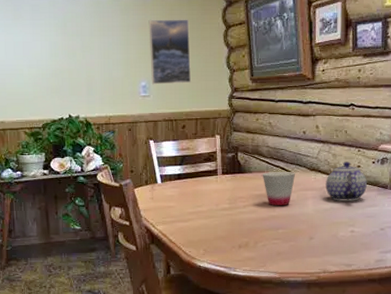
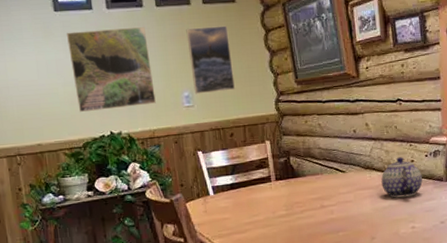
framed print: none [34,16,114,95] -> present [66,27,156,113]
cup: present [262,172,296,206] -> none [316,172,351,209]

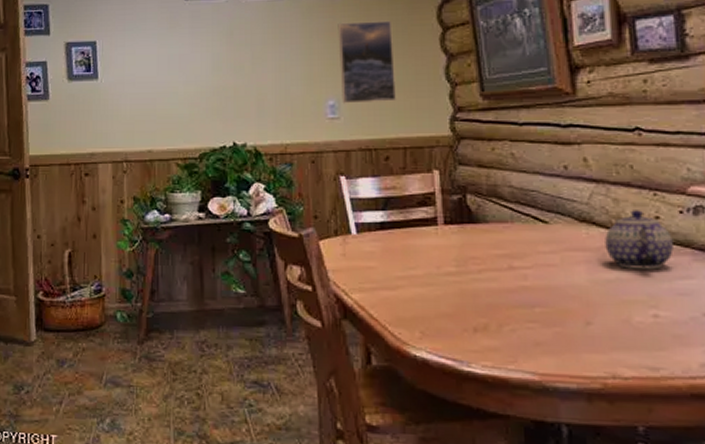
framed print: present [66,27,156,113] -> none [194,20,292,117]

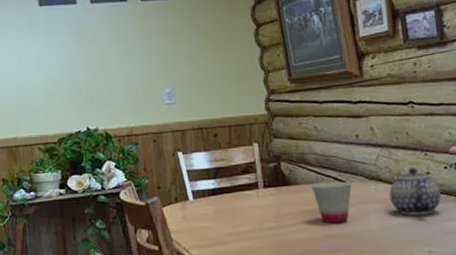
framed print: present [338,20,396,104] -> none [170,20,221,91]
cup: none [504,223,557,273] -> present [311,182,352,224]

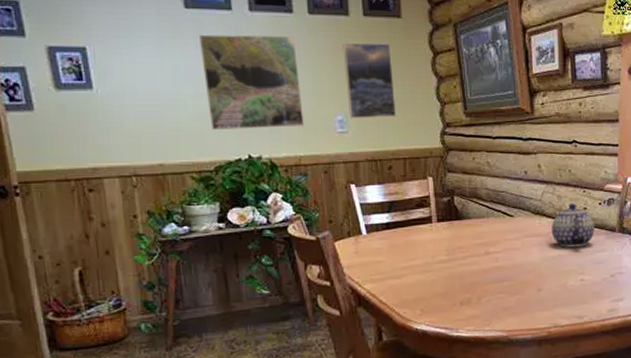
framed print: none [49,21,136,107] -> present [198,34,304,131]
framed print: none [170,20,221,91] -> present [342,42,396,119]
cup: present [311,182,352,224] -> none [482,216,519,256]

